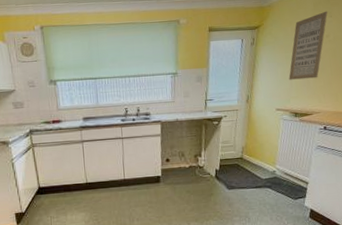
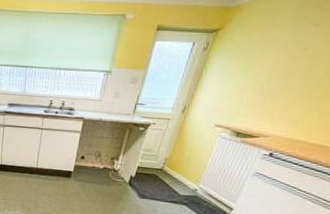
wall art: present [289,11,328,80] -> none [240,18,315,97]

